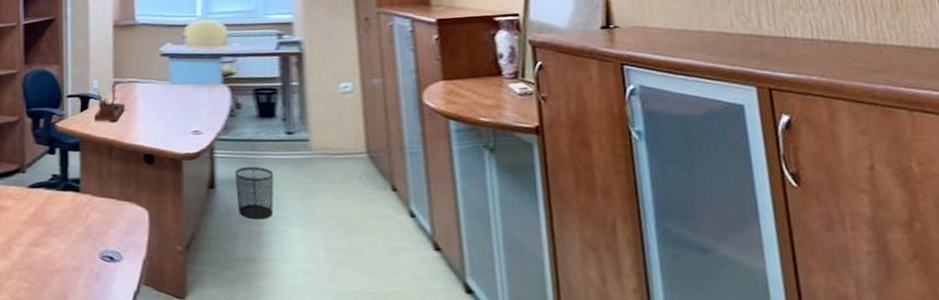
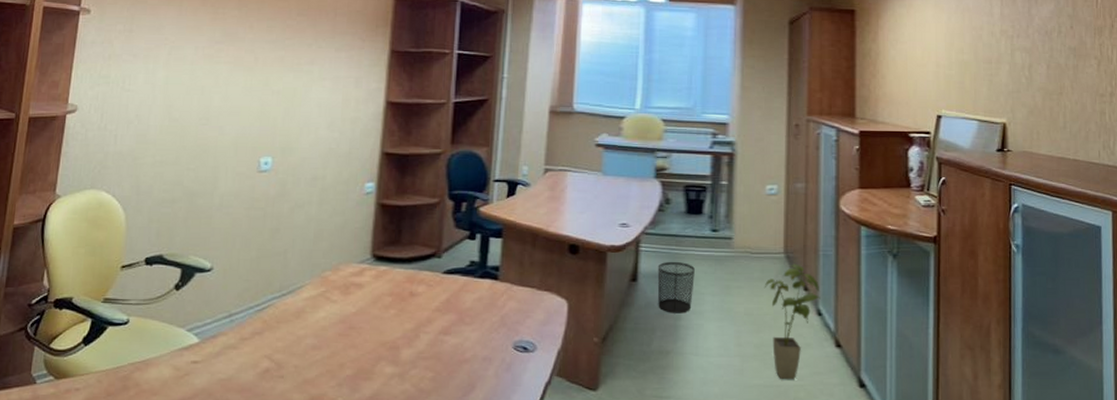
desk organizer: present [93,84,126,122] -> none [519,171,555,210]
house plant: none [348,163,412,285] -> present [764,264,820,379]

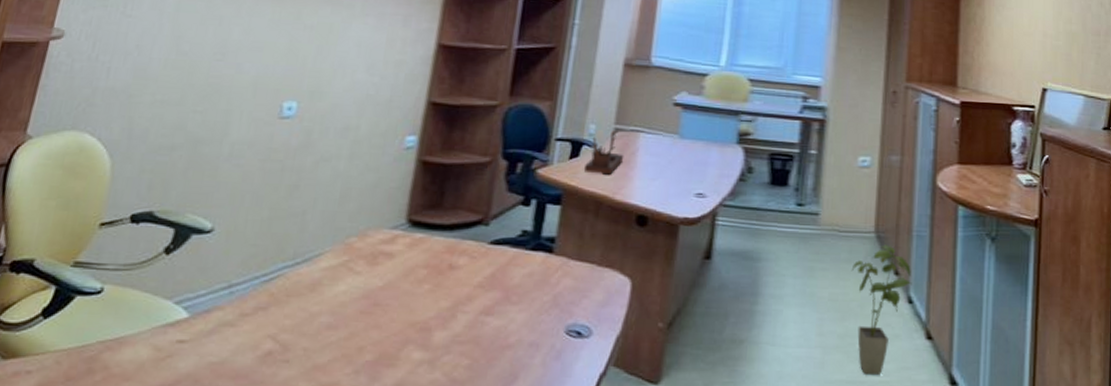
desk organizer: none [519,171,555,210] -> present [583,131,624,175]
waste bin: present [657,261,695,313] -> none [733,237,776,297]

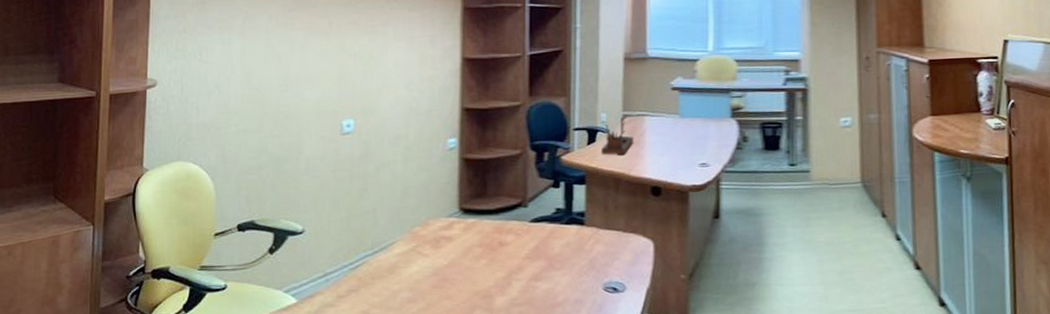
house plant: present [851,244,912,374] -> none [843,192,898,303]

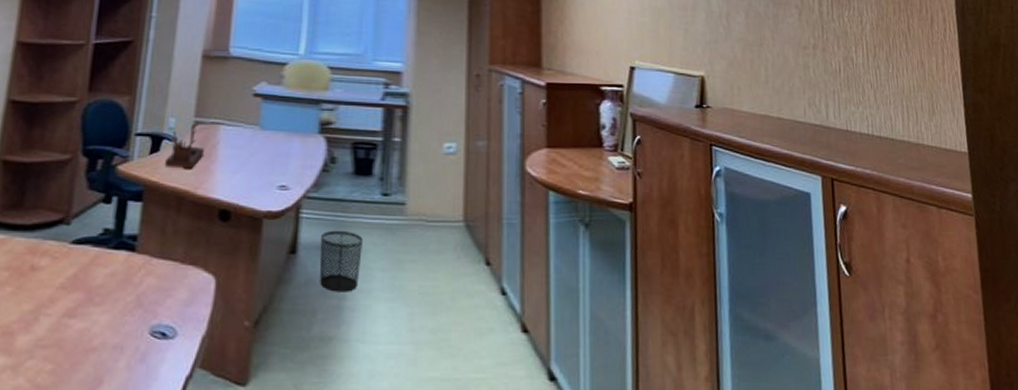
waste bin: none [739,196,776,247] -> present [320,230,363,292]

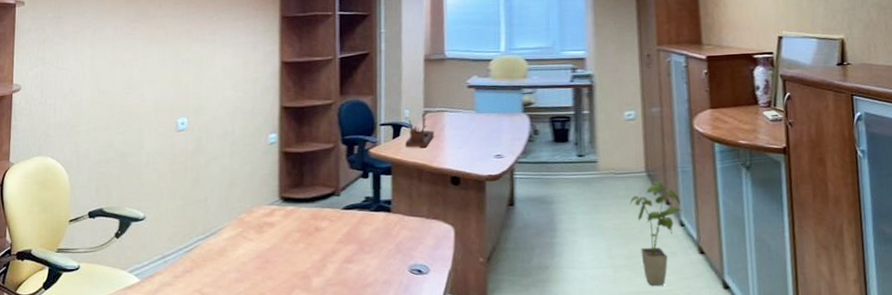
waste bin: present [320,230,363,292] -> none [531,185,566,232]
house plant: none [441,234,505,371] -> present [629,181,682,285]

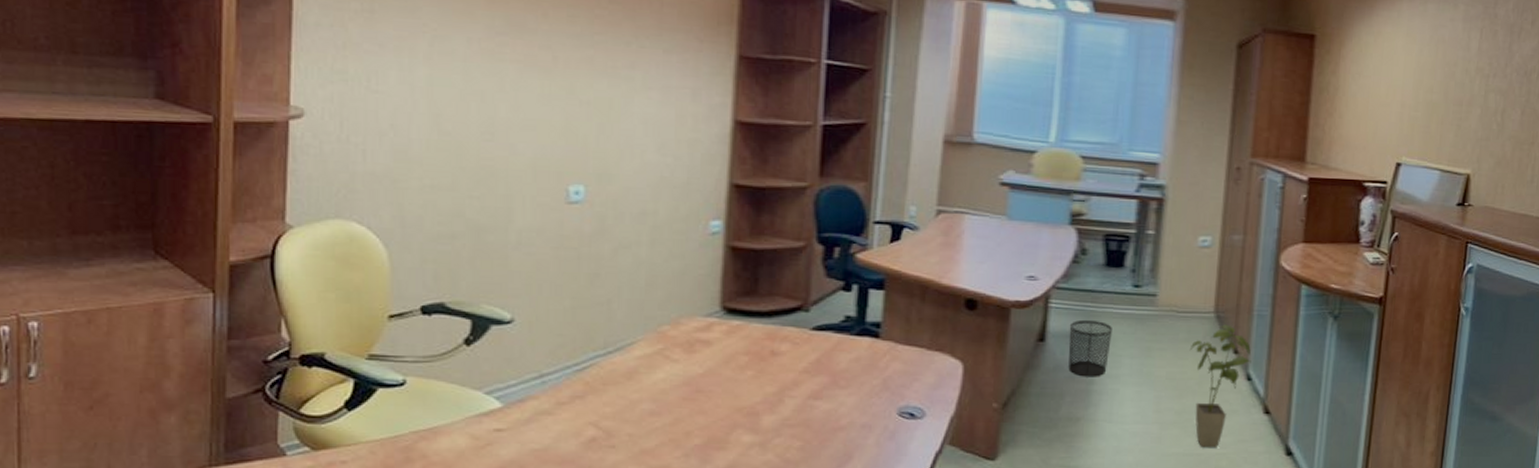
desk organizer: present [404,113,435,148] -> none [906,213,949,258]
waste bin: none [531,185,566,232] -> present [1068,319,1112,377]

